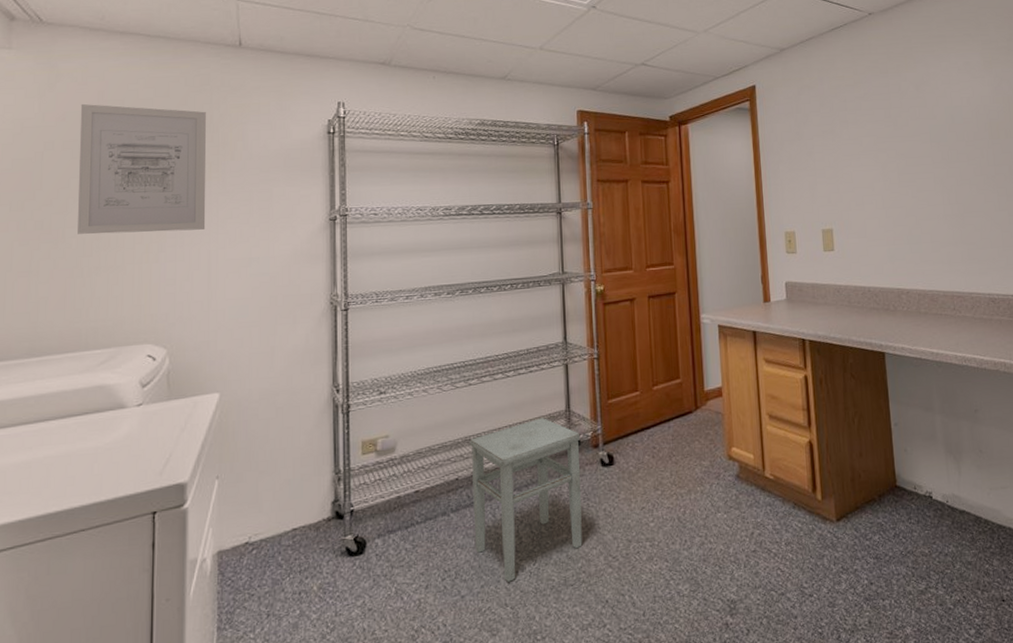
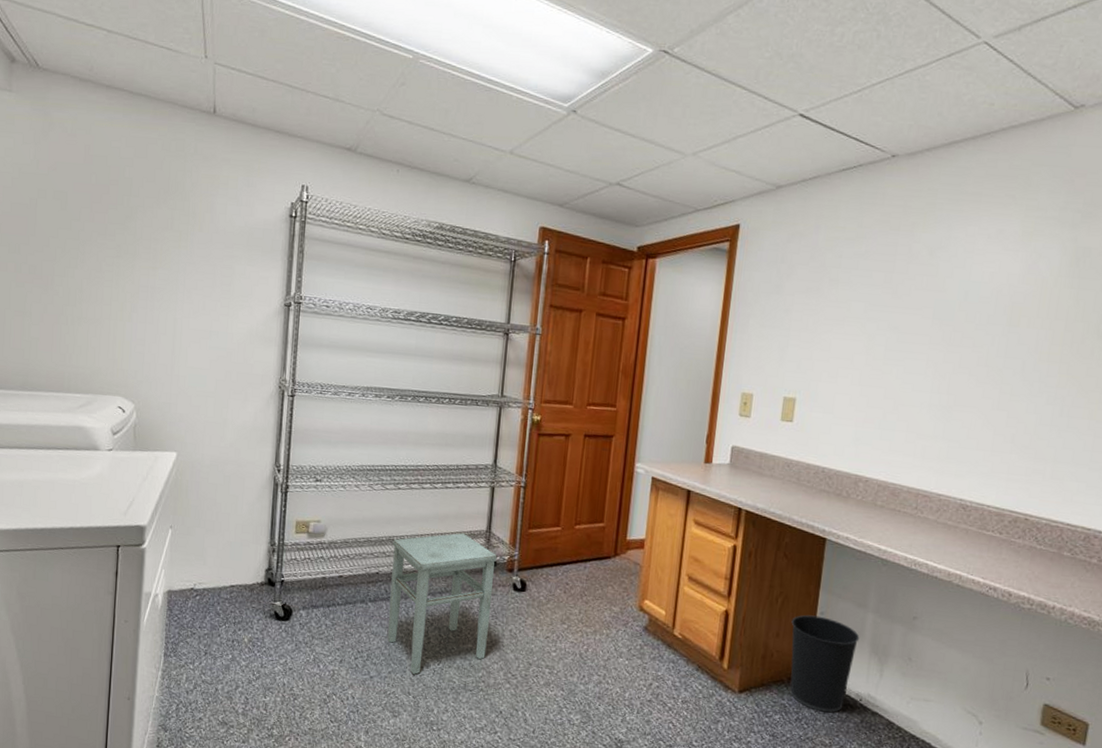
wall art: present [77,103,207,234] -> none [64,155,179,297]
wastebasket: none [870,427,934,522] -> present [790,614,860,713]

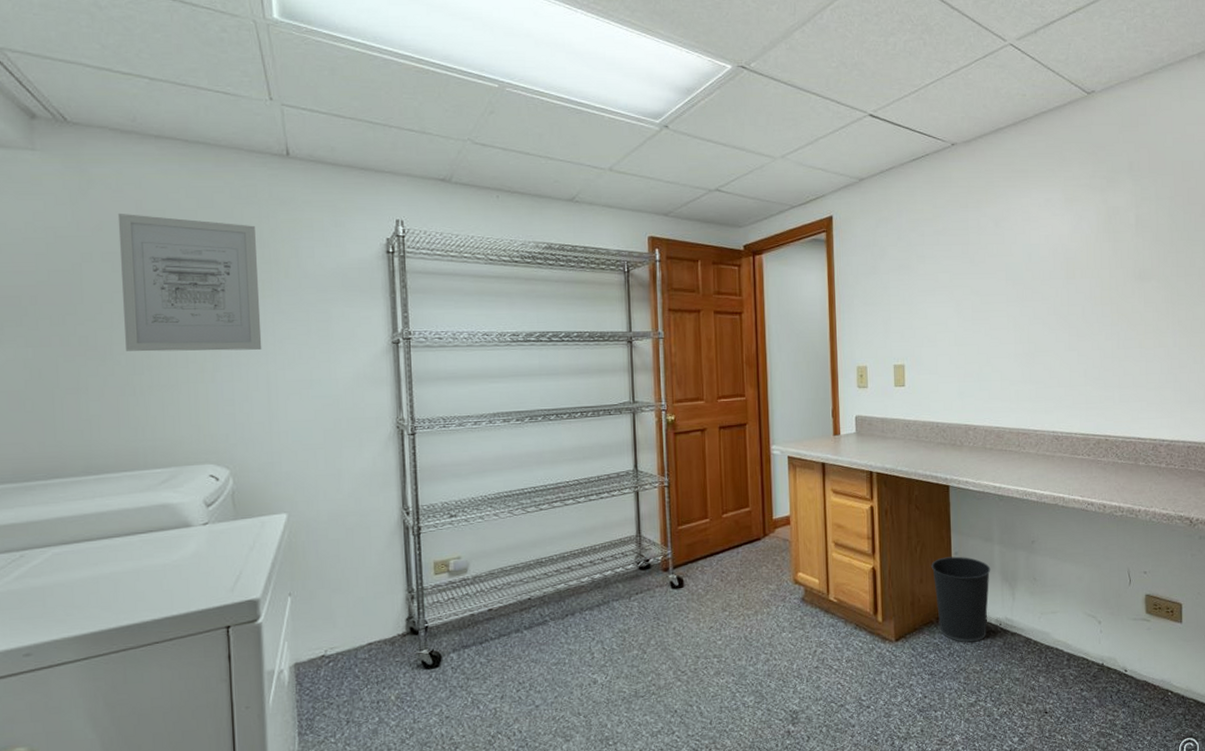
wall art: none [64,155,179,297] -> present [117,213,262,352]
stool: present [387,533,497,674] -> none [541,542,653,693]

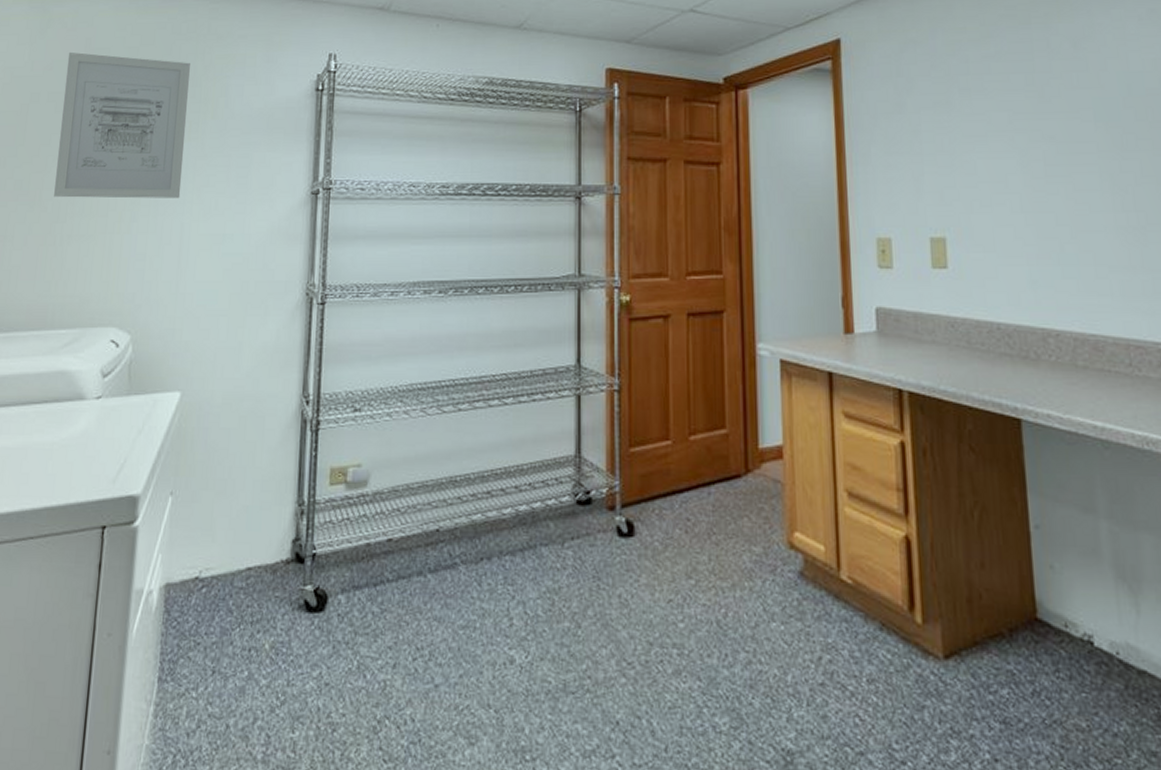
wastebasket: present [931,556,991,643] -> none [997,531,1096,678]

